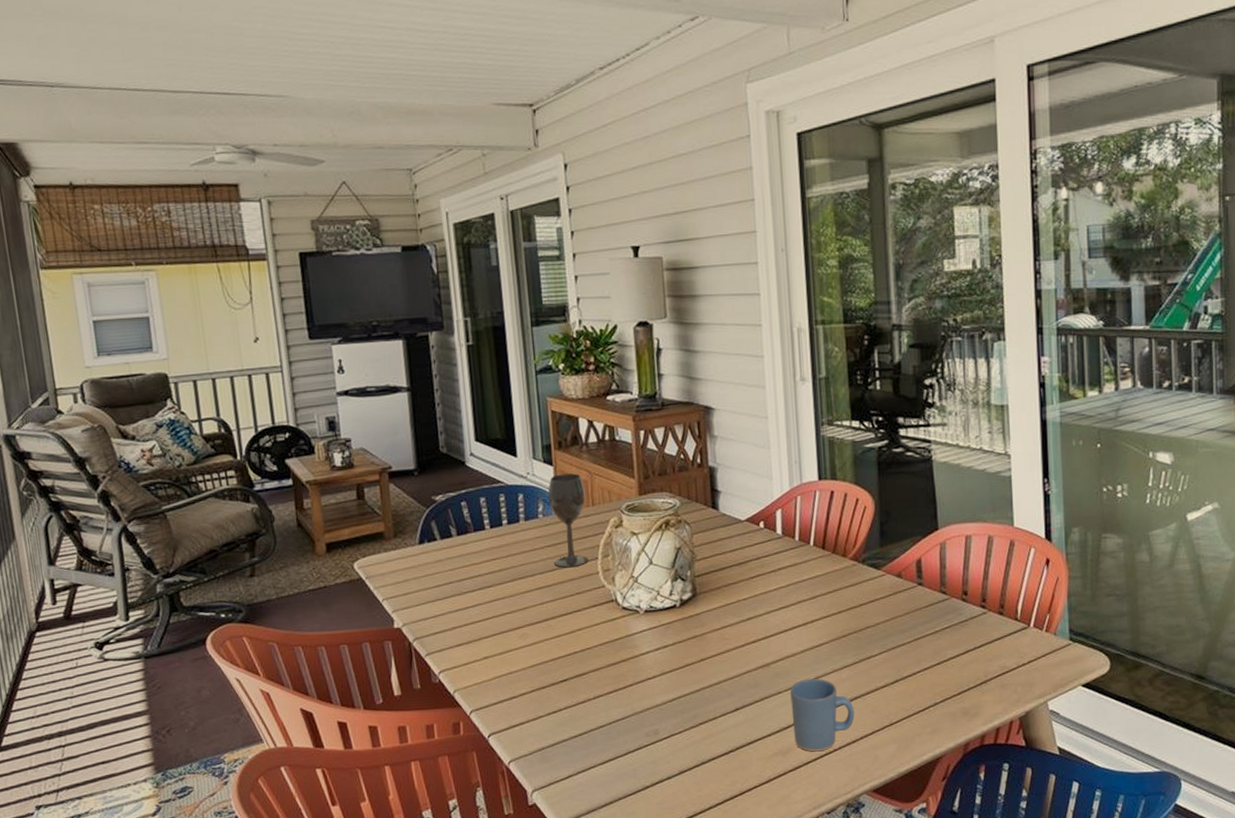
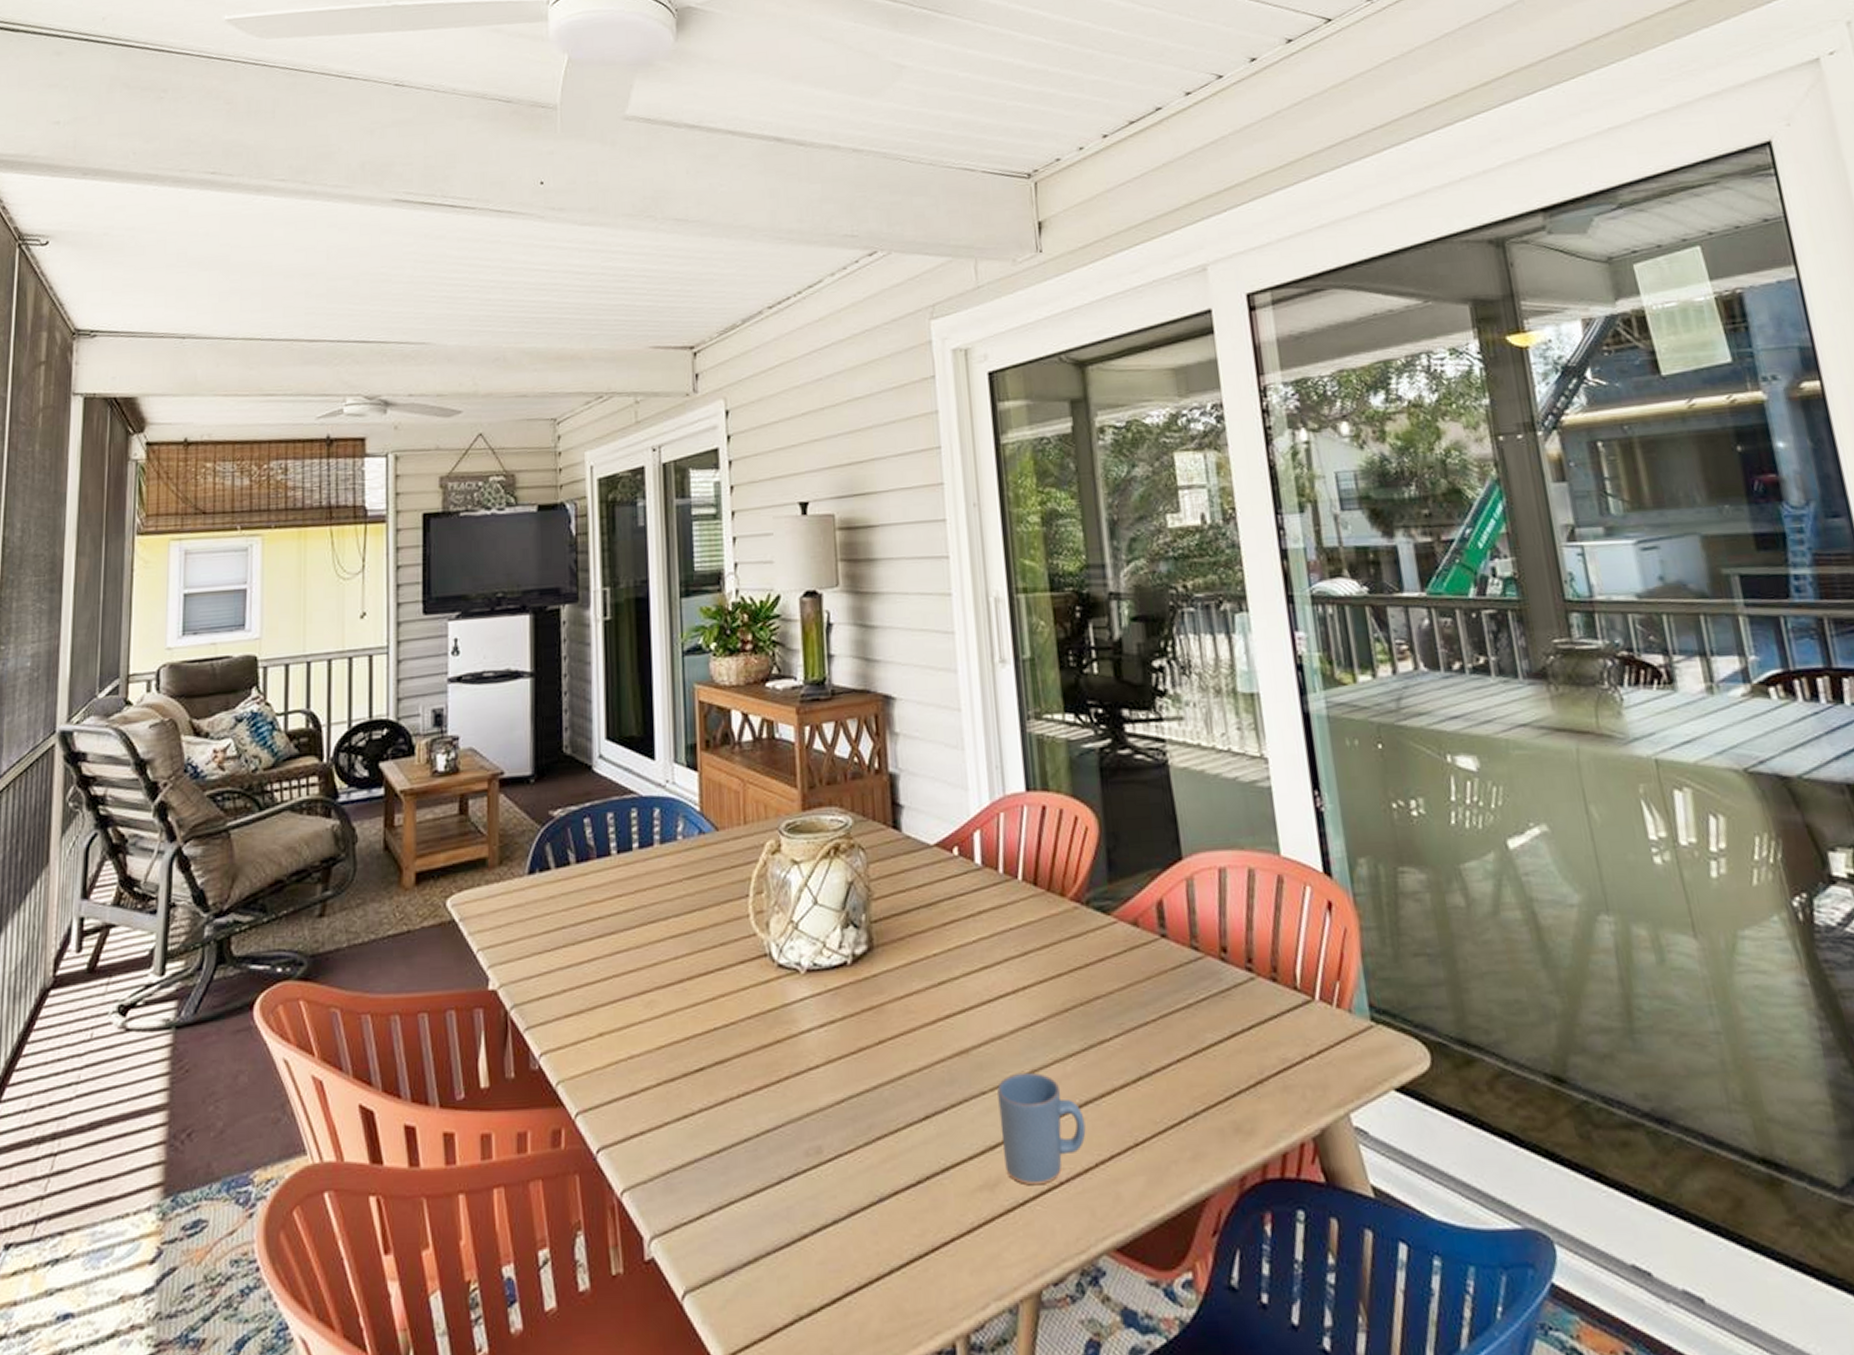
wine glass: present [548,473,589,568] -> none [690,781,737,909]

